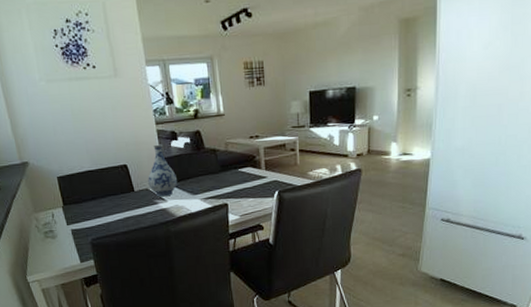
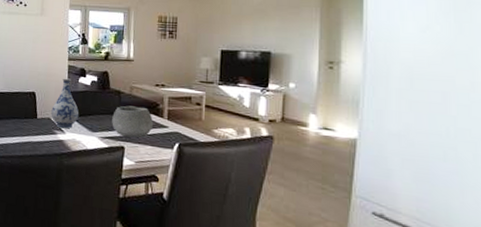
bowl: none [211,161,252,194] -> present [112,105,153,138]

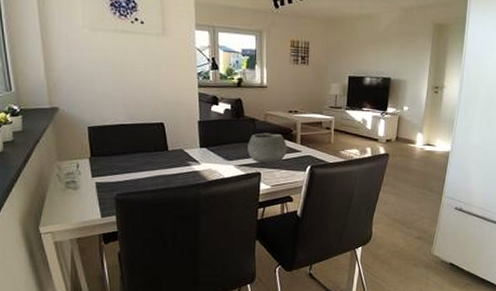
vase: present [51,78,79,129] -> none [183,107,214,160]

